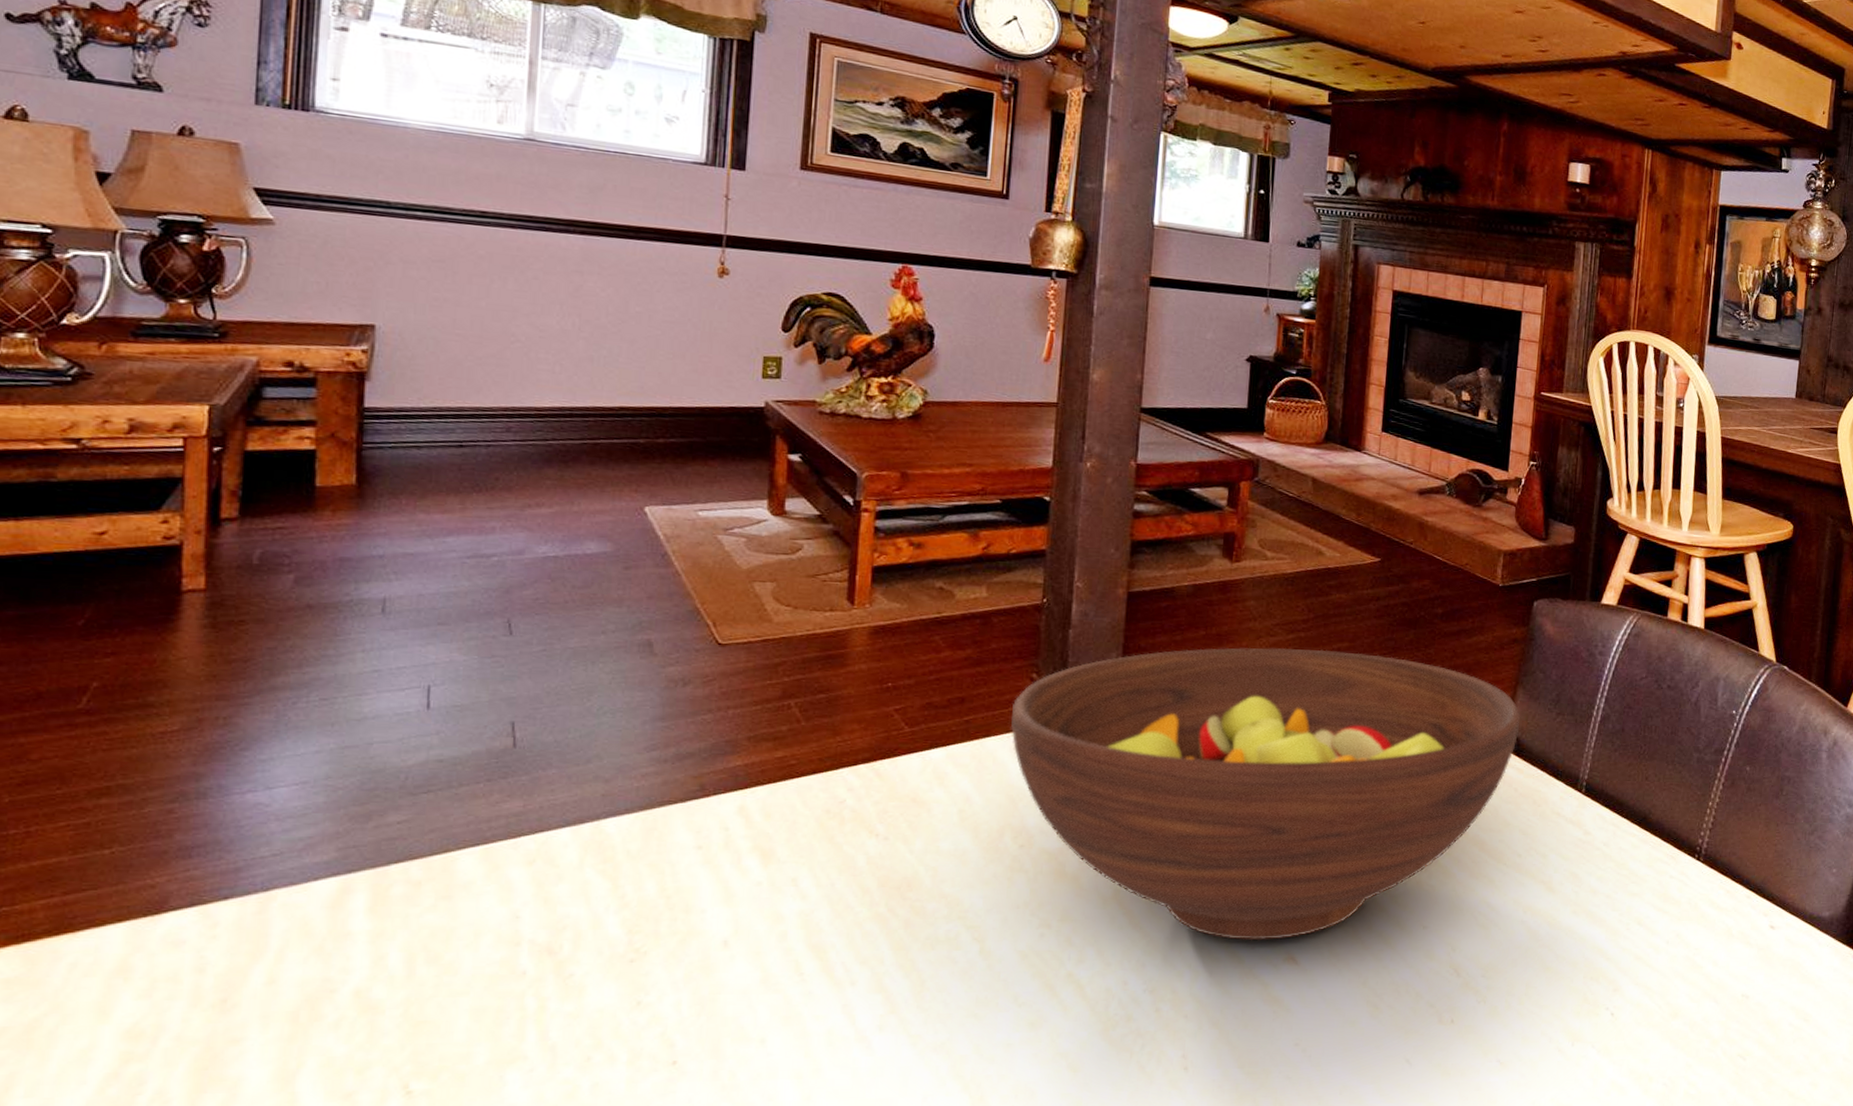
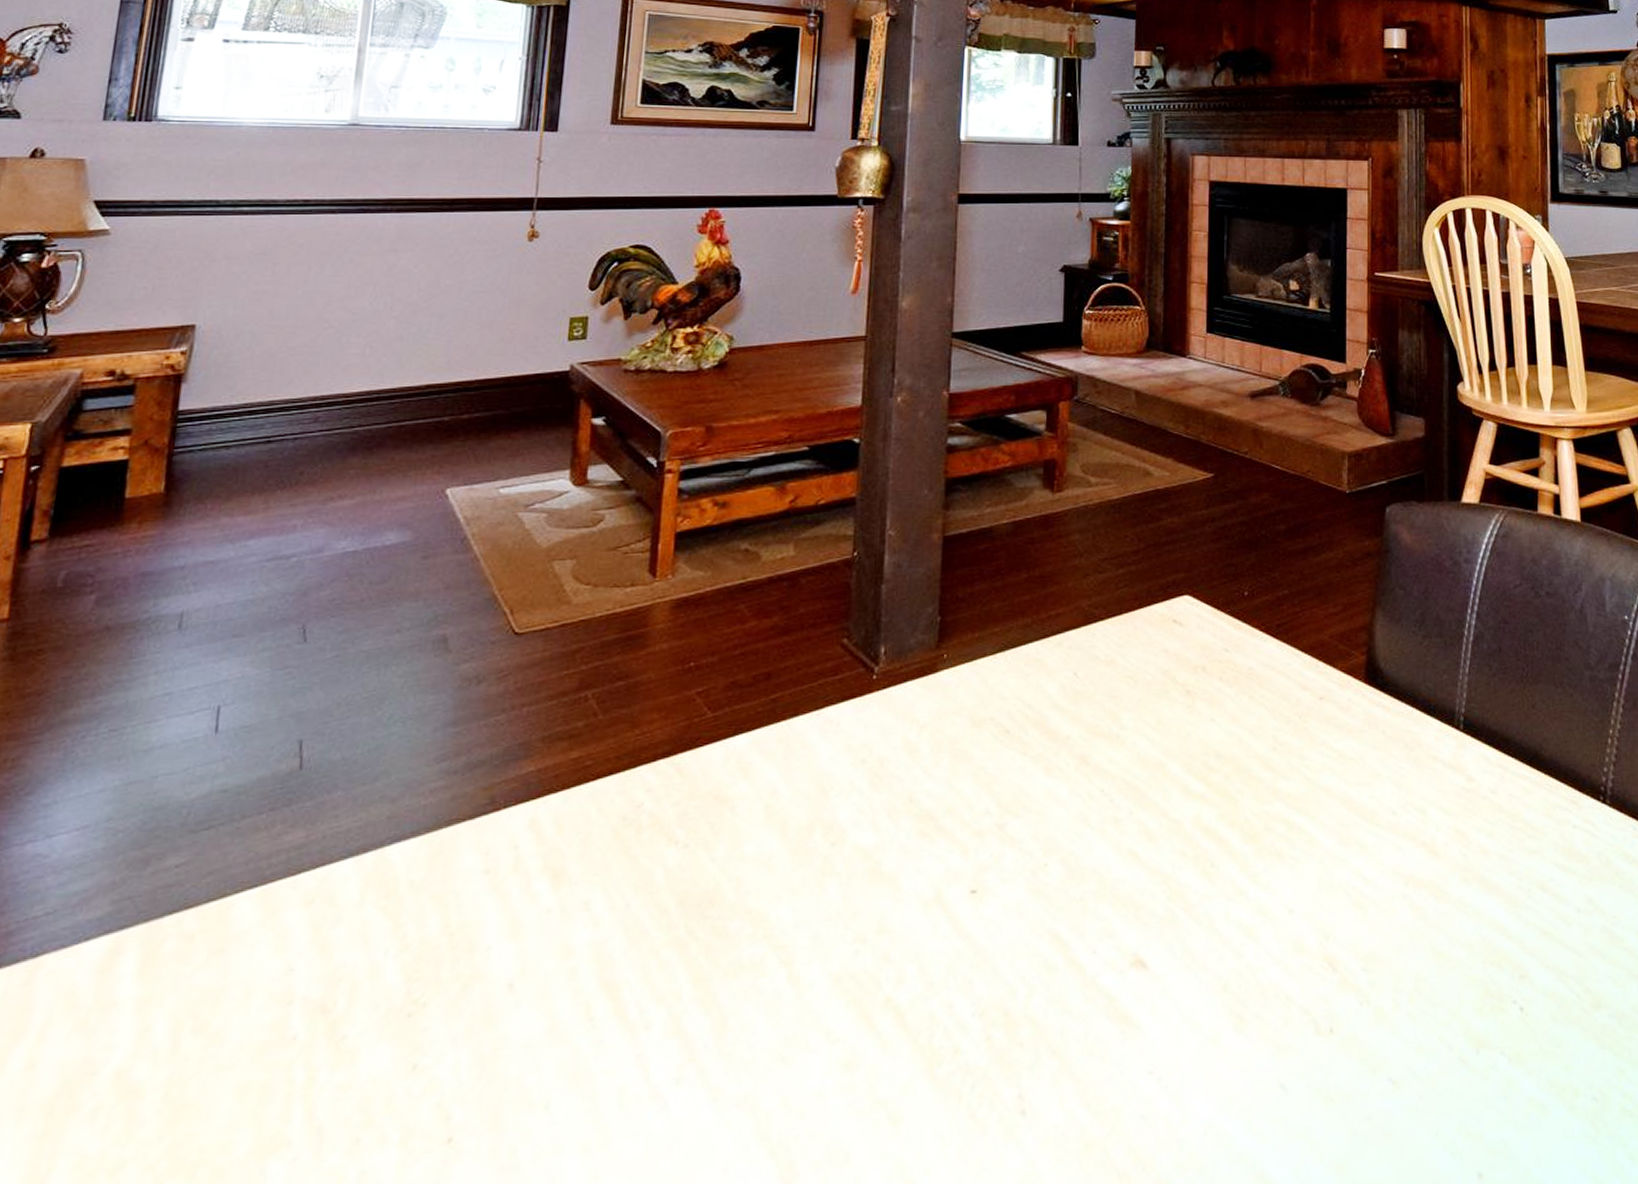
fruit bowl: present [1010,647,1520,941] -> none [819,583,1381,943]

